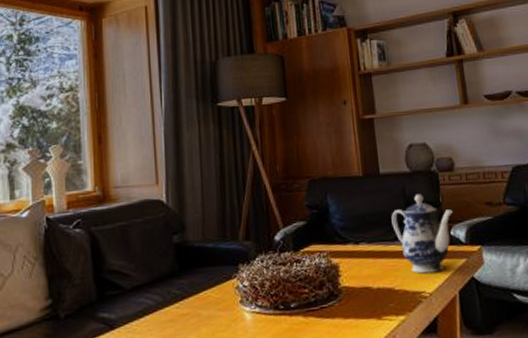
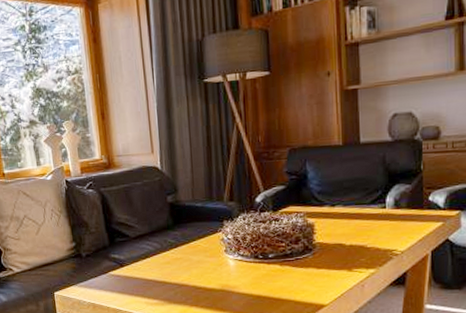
teapot: present [391,193,453,274] -> none [368,161,433,234]

